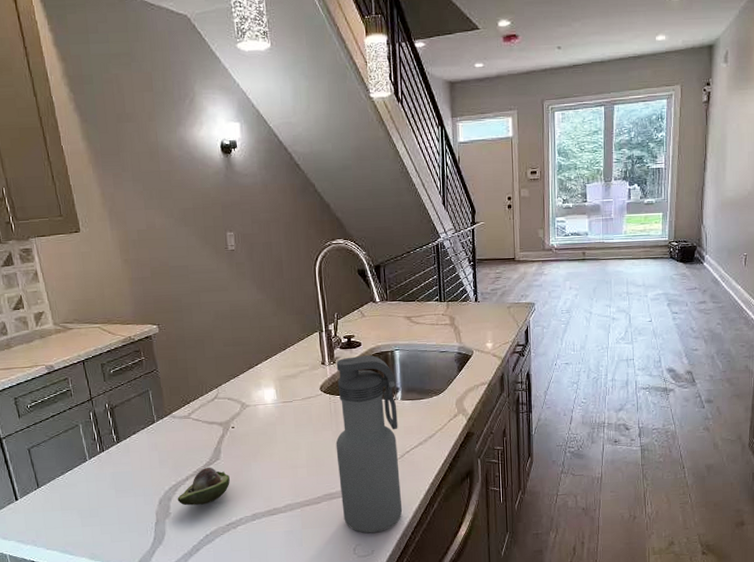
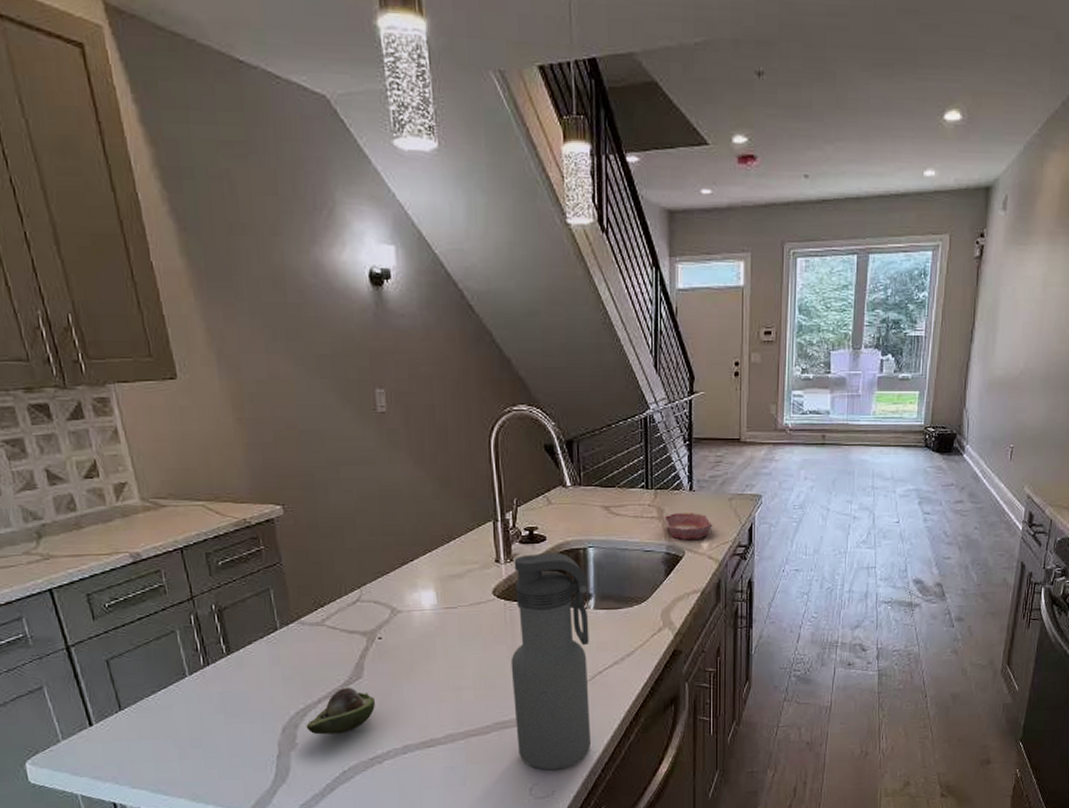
bowl: none [454,319,495,342] -> present [663,513,713,540]

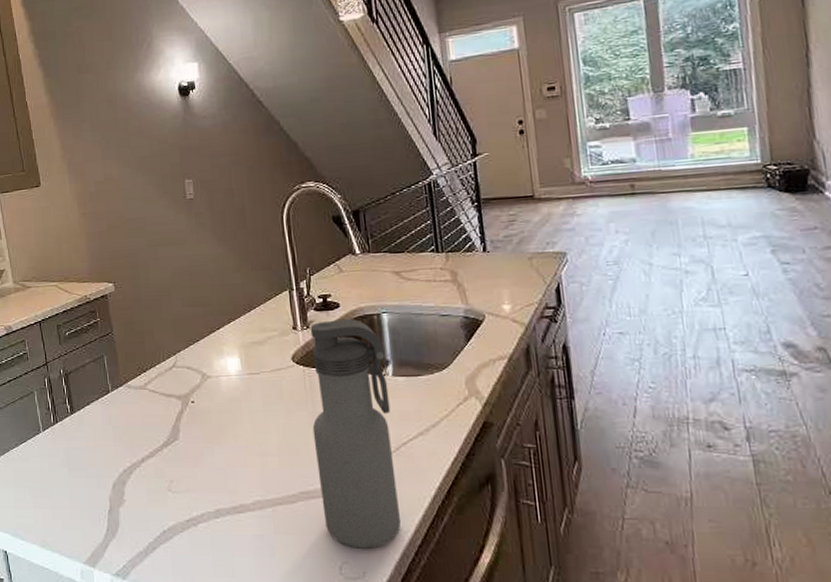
fruit: present [306,687,375,735] -> none [132,448,190,493]
bowl: present [663,513,713,540] -> none [457,274,514,303]

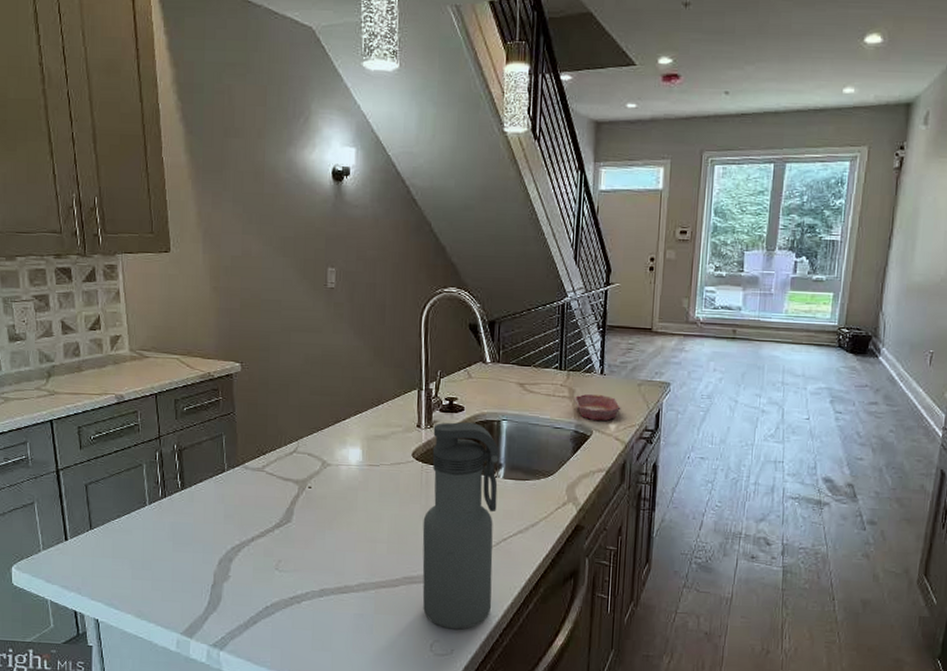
bowl: none [457,274,514,303] -> present [573,394,621,421]

